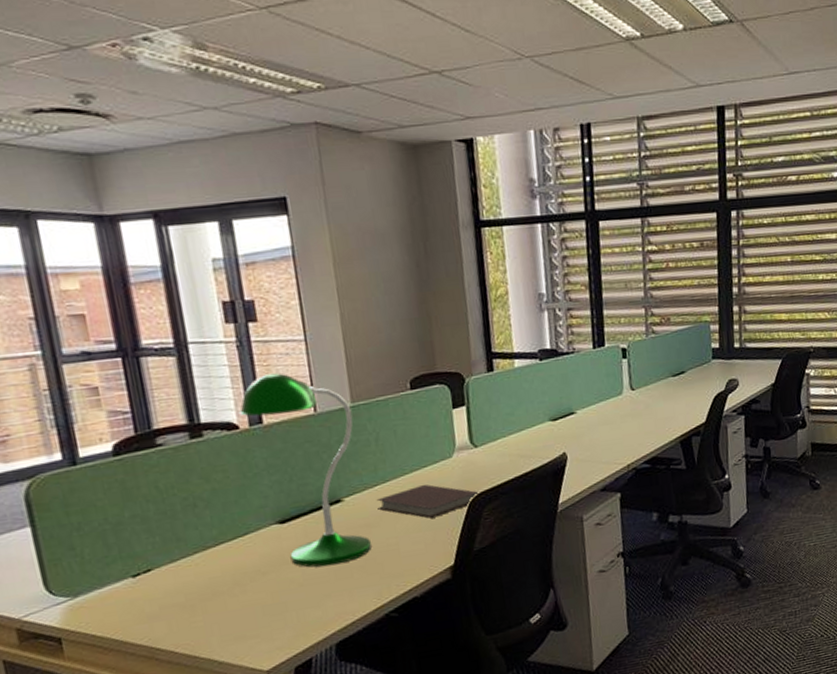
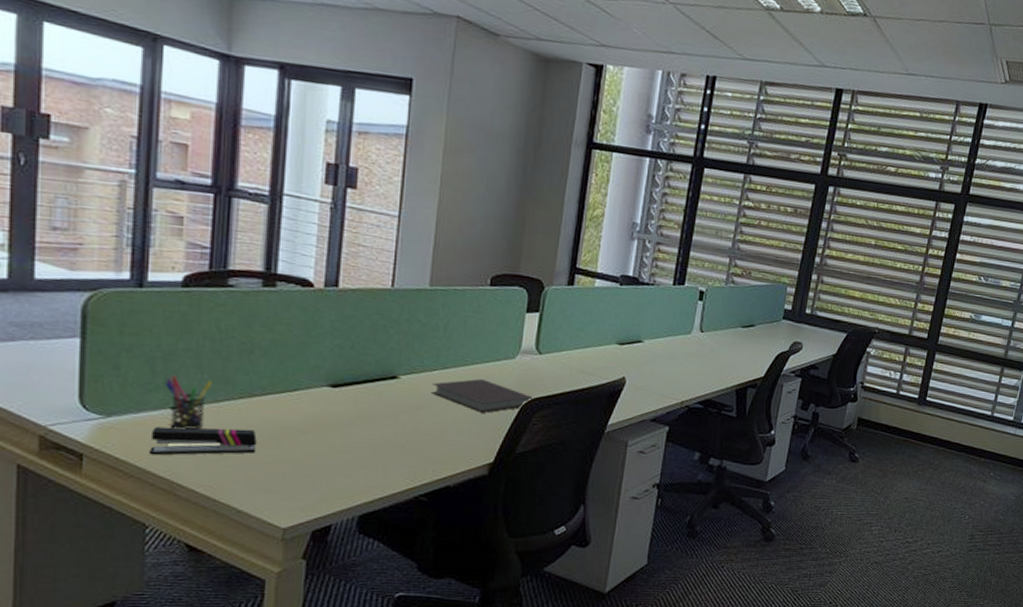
pen holder: none [120,541,167,596] -> present [165,376,214,430]
stapler: none [120,581,223,626] -> present [150,426,257,456]
desk lamp: present [238,373,372,567] -> none [317,240,428,439]

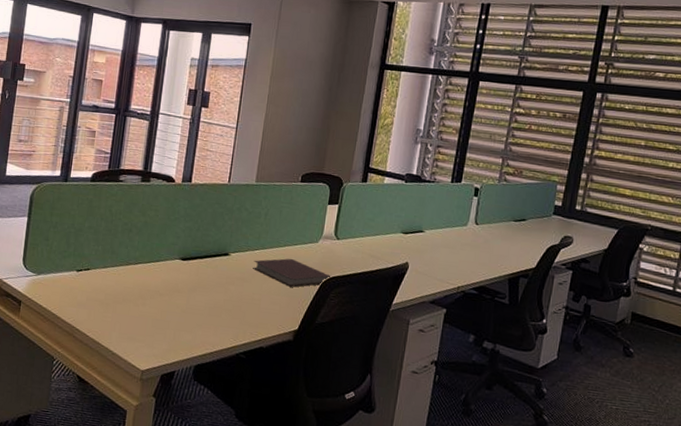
stapler: present [150,426,257,456] -> none [61,284,130,309]
pen holder: present [165,376,214,430] -> none [74,247,105,288]

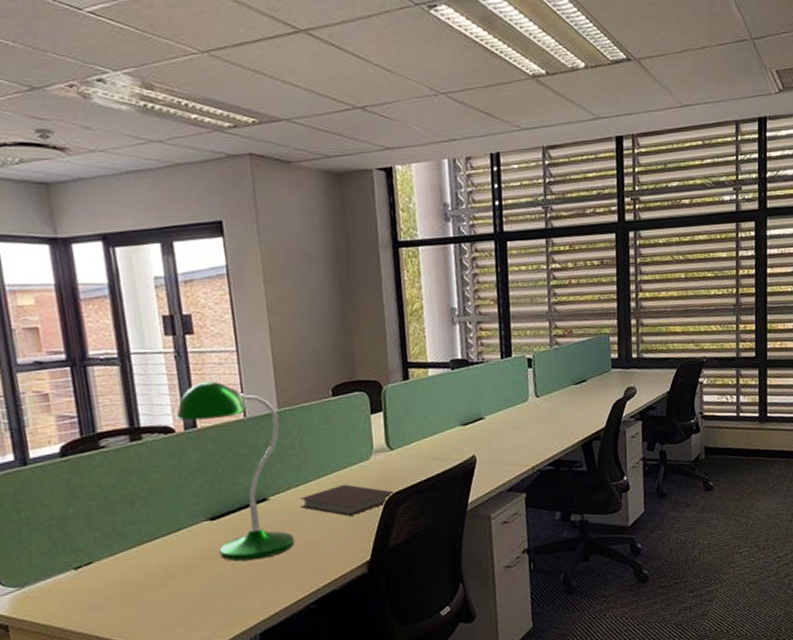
desk lamp: none [177,147,255,304] -> present [175,381,295,561]

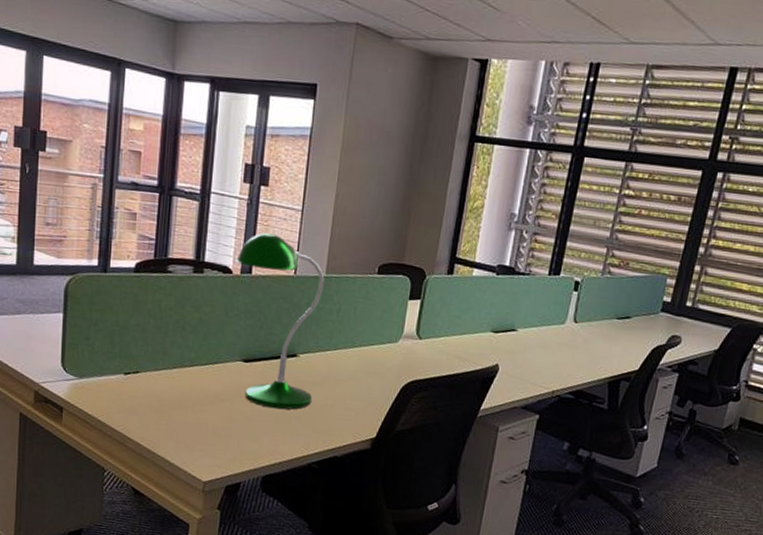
notebook: present [299,484,396,516] -> none [324,359,414,392]

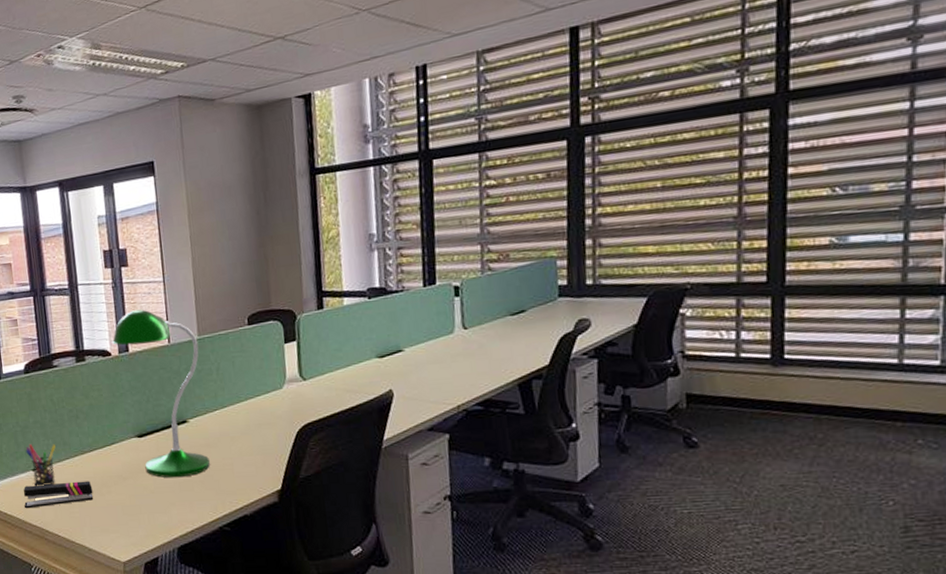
stapler: none [109,388,186,416] -> present [23,481,94,509]
pen holder: none [120,347,155,393] -> present [25,444,56,486]

